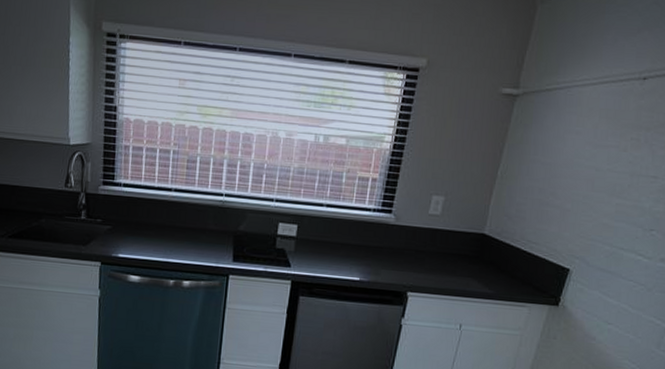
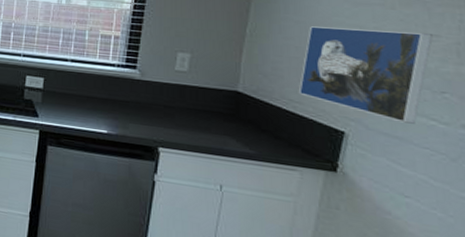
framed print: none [536,168,652,259] -> present [298,26,433,124]

